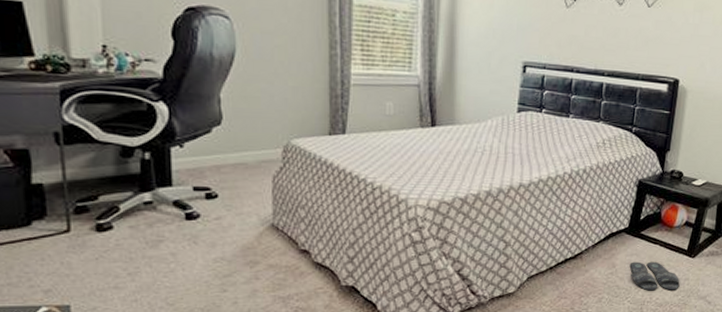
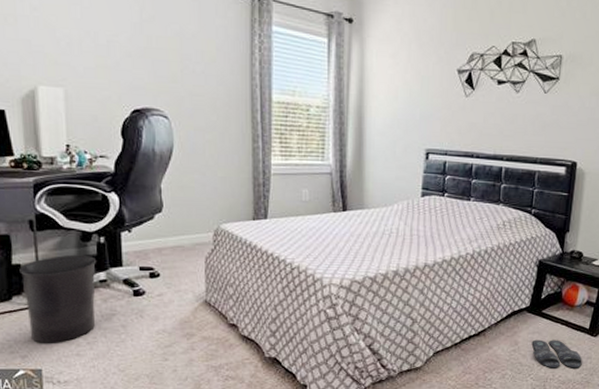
waste bin: none [41,172,139,275] -> present [19,254,96,343]

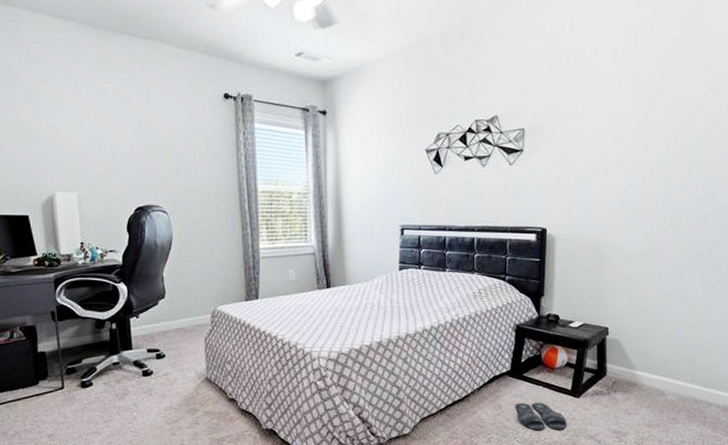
waste bin: present [19,254,96,343] -> none [44,340,111,423]

